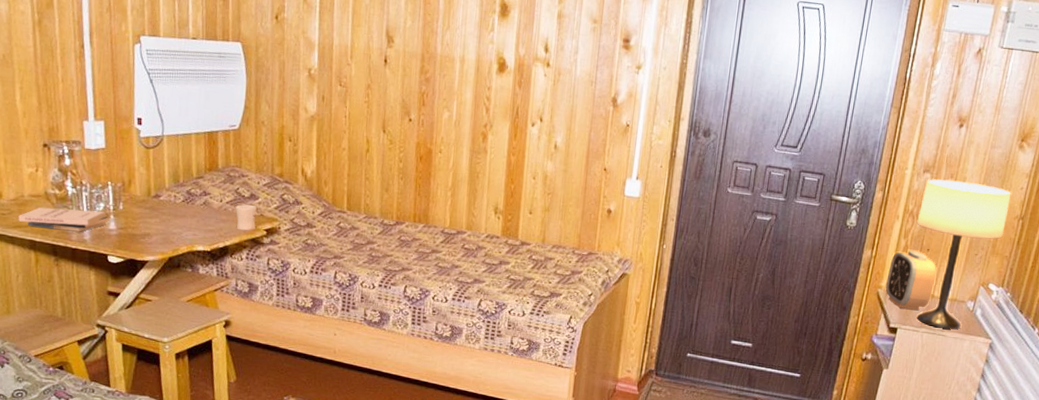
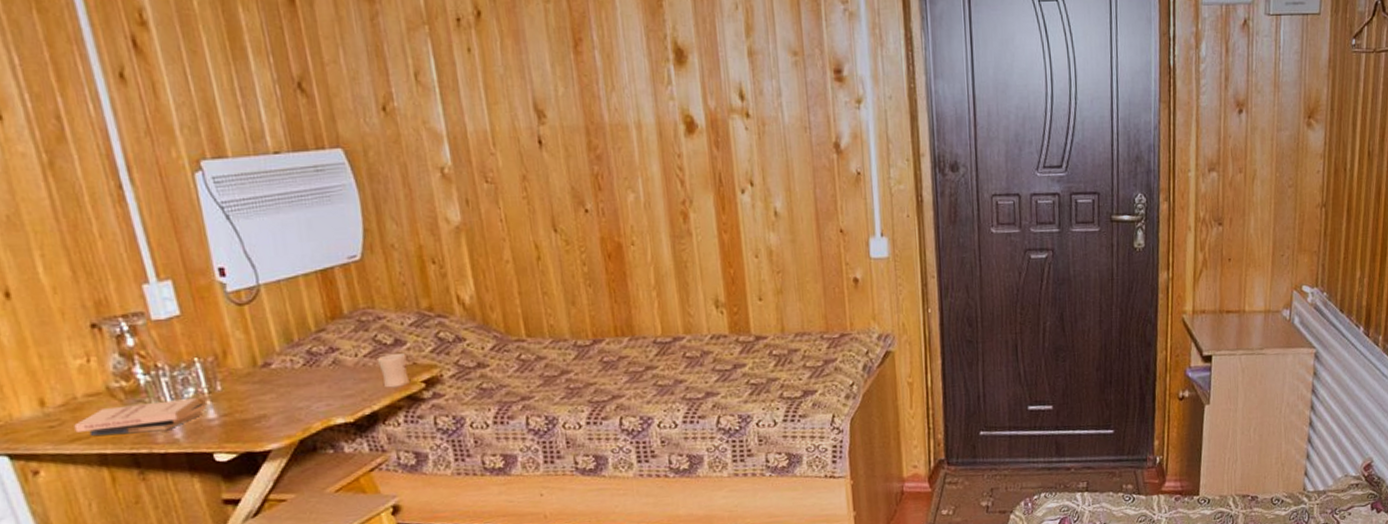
alarm clock: present [885,249,937,311] -> none [1189,262,1244,332]
table lamp: present [916,179,1011,330] -> none [1211,174,1308,347]

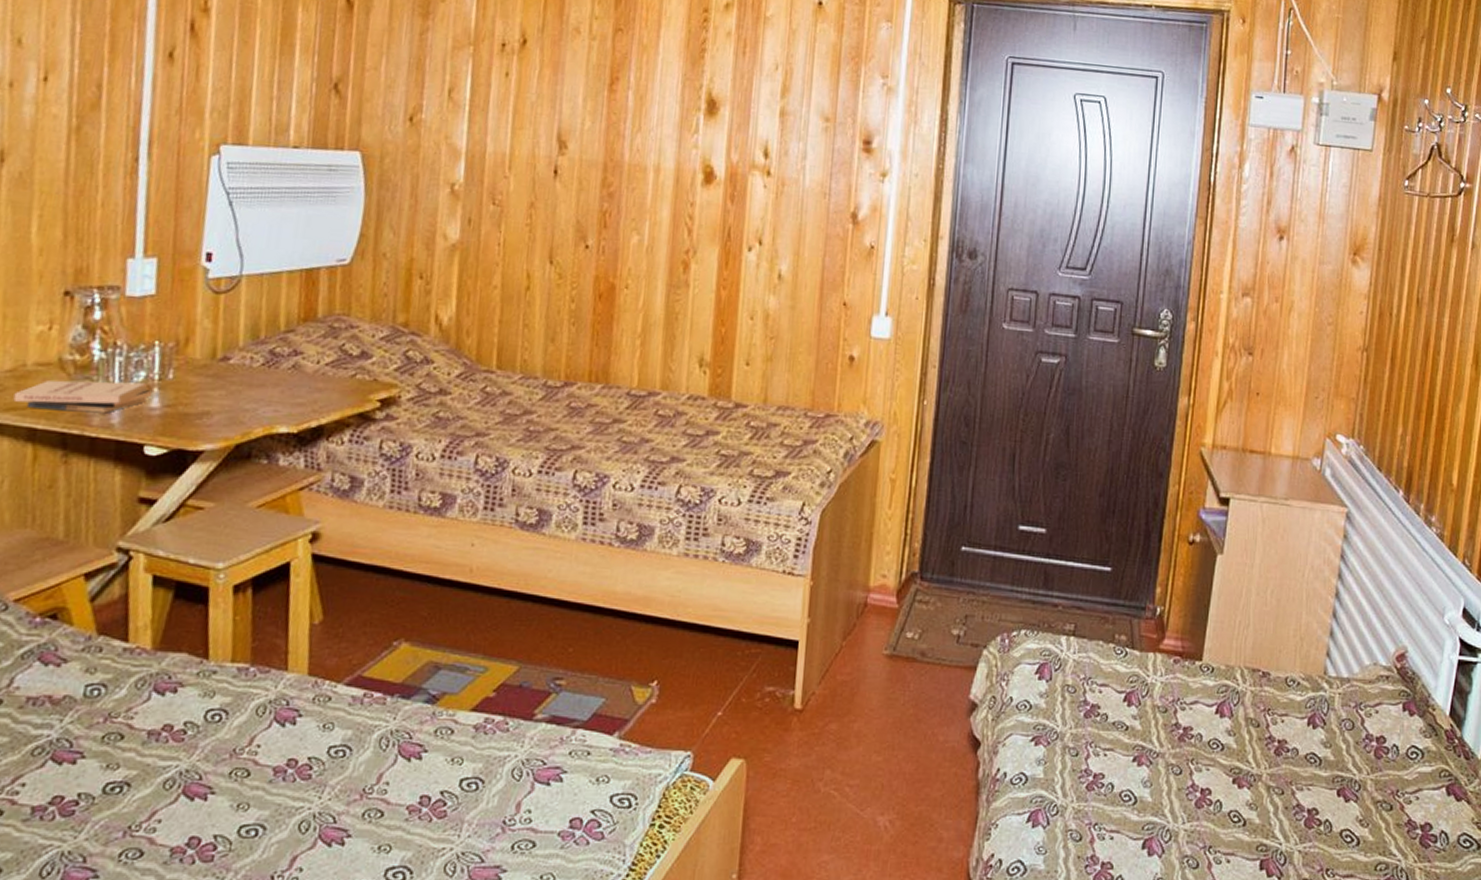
mug: present [376,352,411,388] -> none [337,365,369,403]

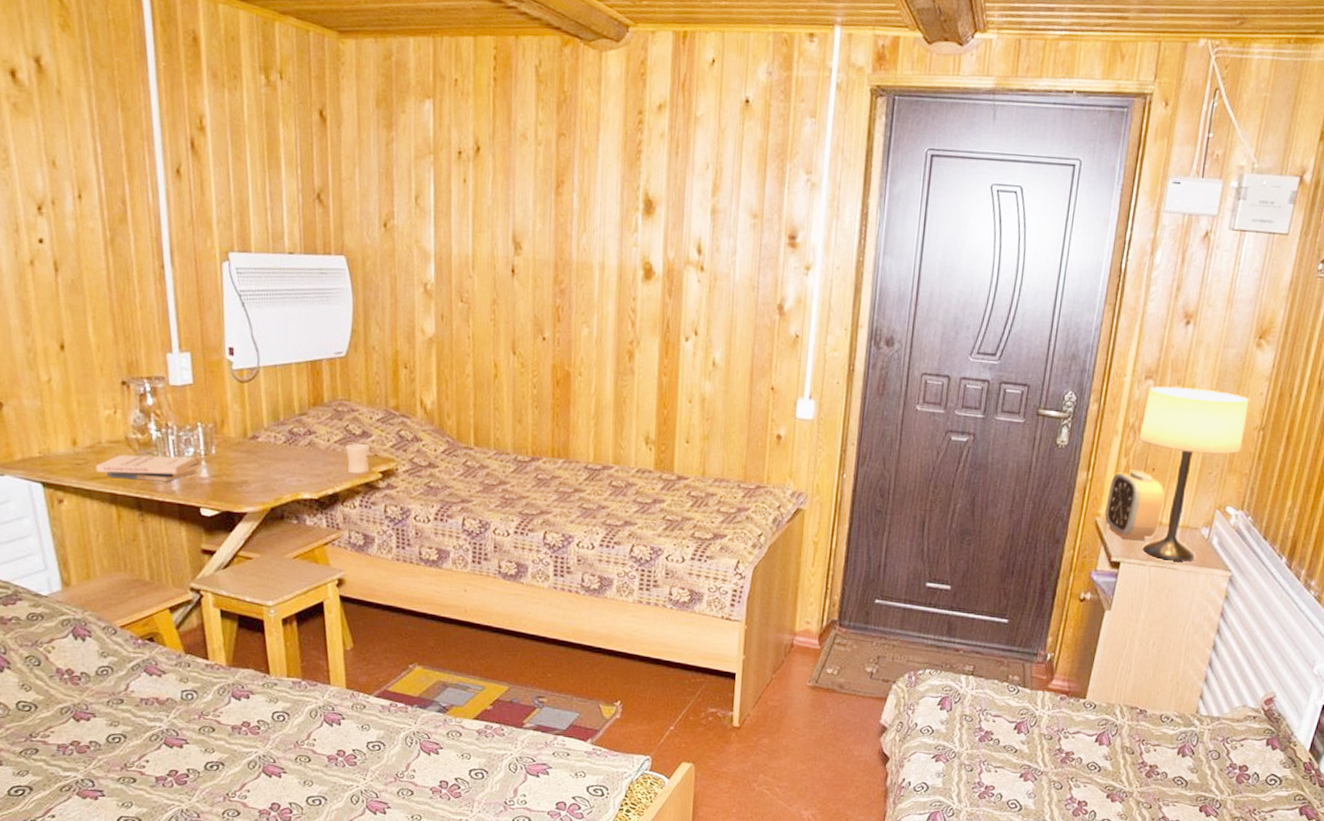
mug: none [337,365,369,403] -> present [345,443,370,475]
alarm clock: none [1210,394,1271,474] -> present [1104,469,1164,541]
table lamp: none [1240,304,1350,497] -> present [1139,386,1249,562]

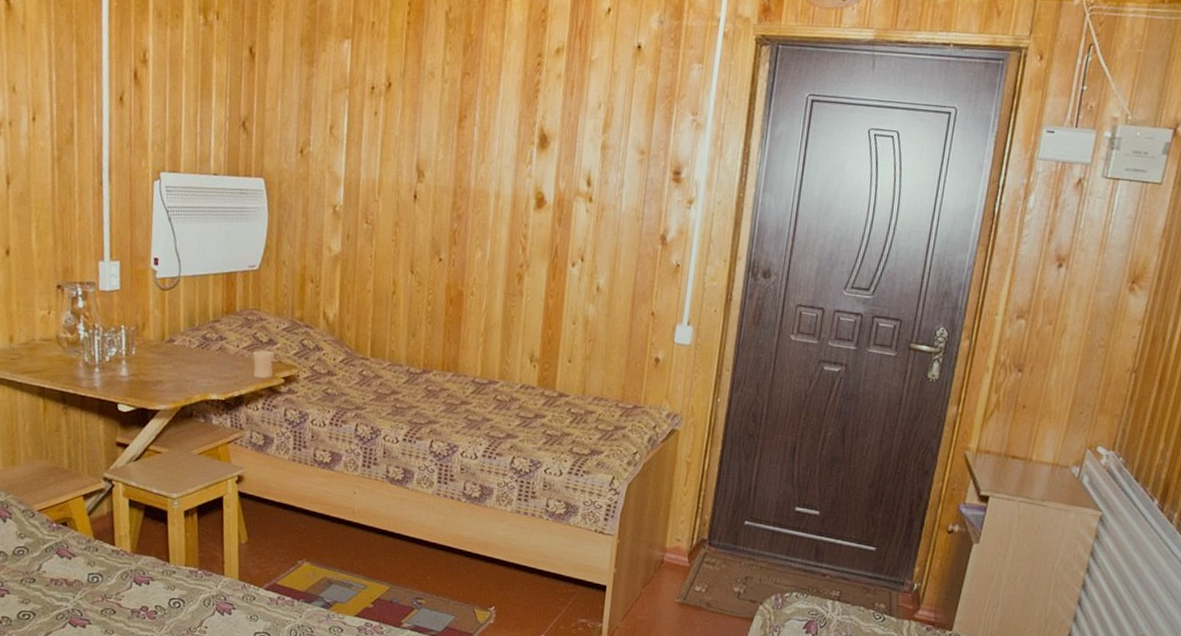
books: present [96,455,200,482] -> none [28,352,121,379]
alarm clock: present [1104,469,1164,541] -> none [974,406,1035,477]
table lamp: present [1139,386,1249,562] -> none [1010,326,1121,499]

